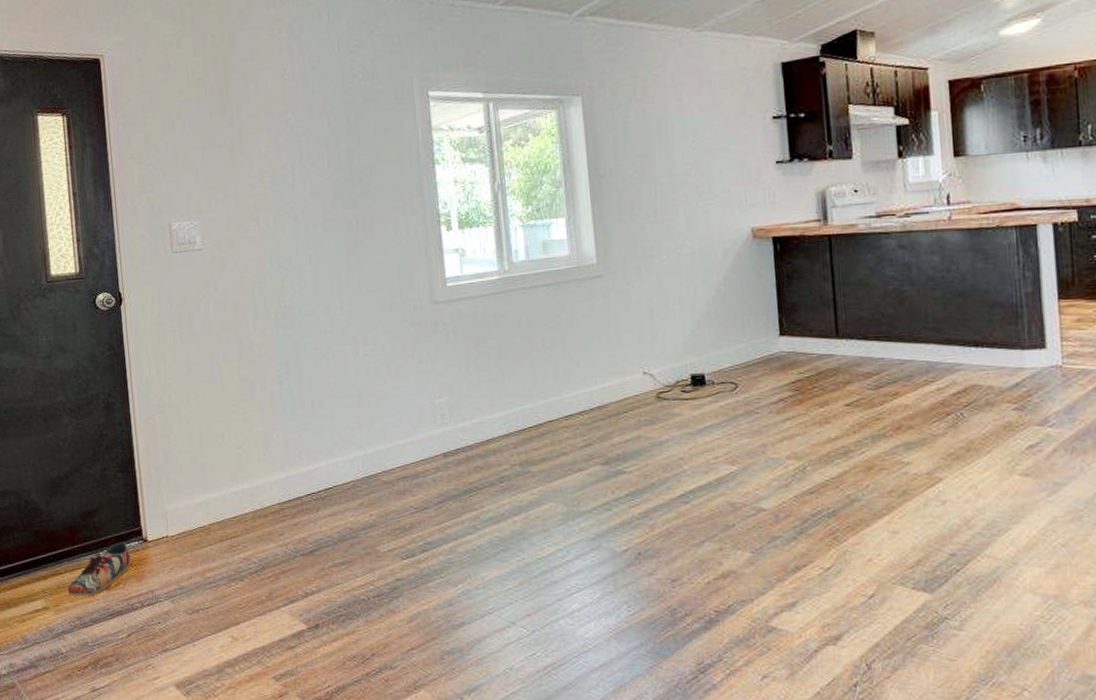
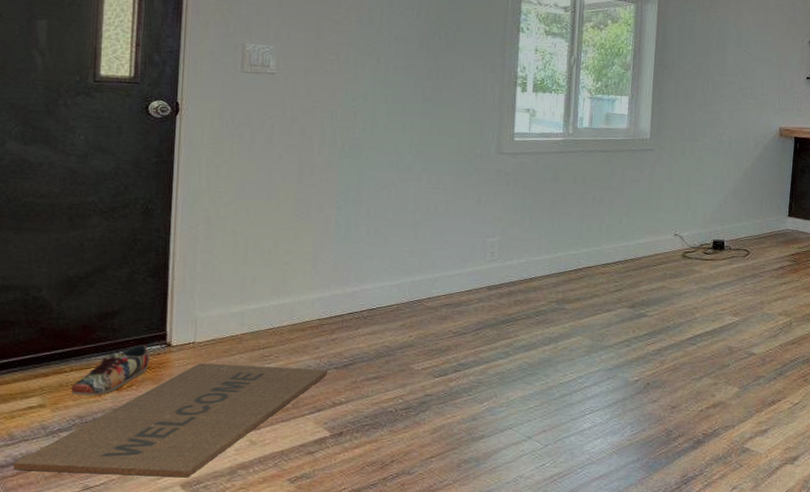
doormat: none [30,558,295,678] -> present [13,363,327,478]

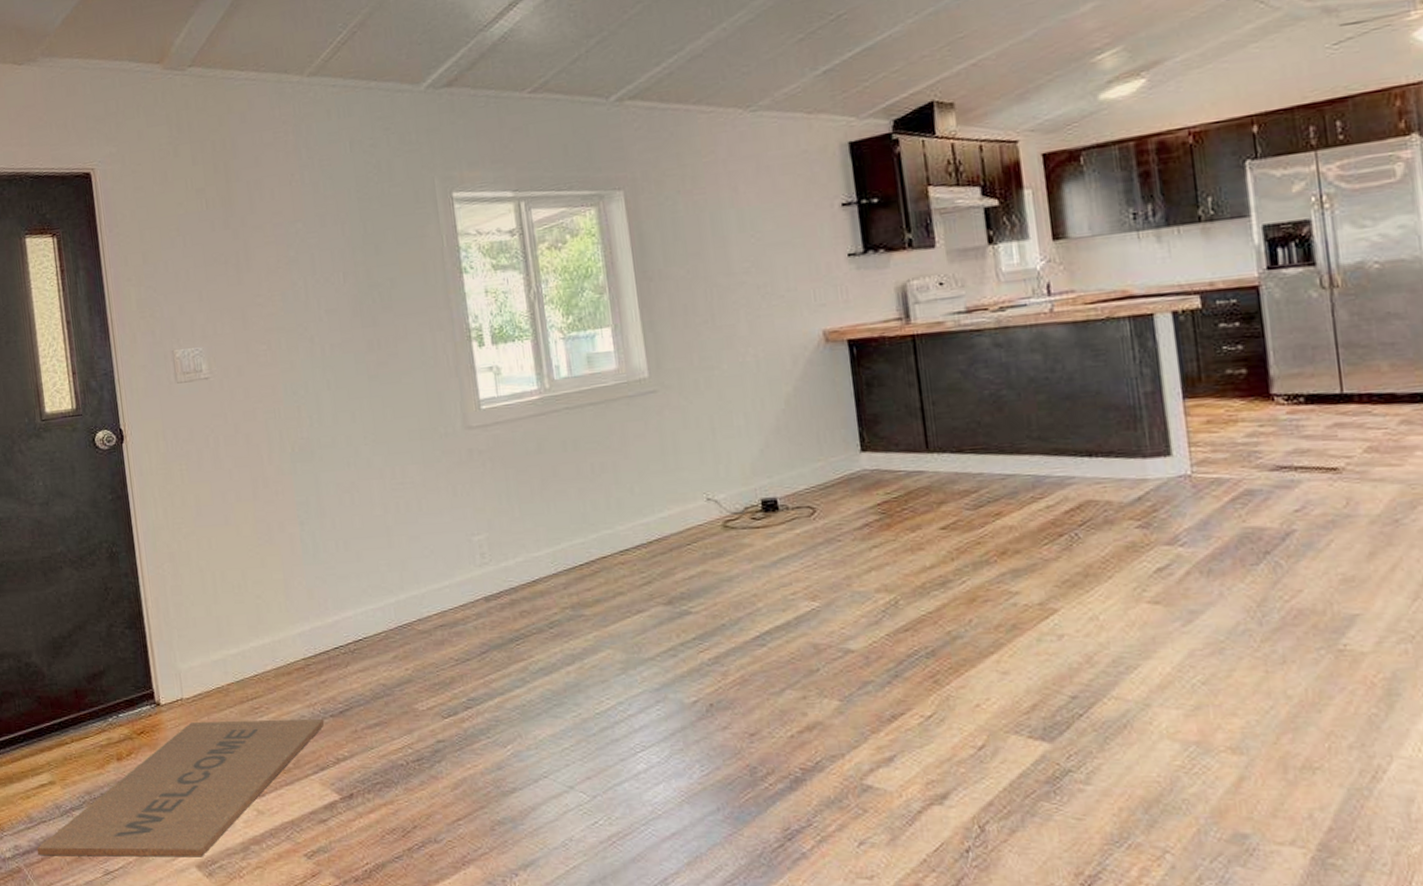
shoe: present [71,344,150,396] -> none [75,706,143,768]

